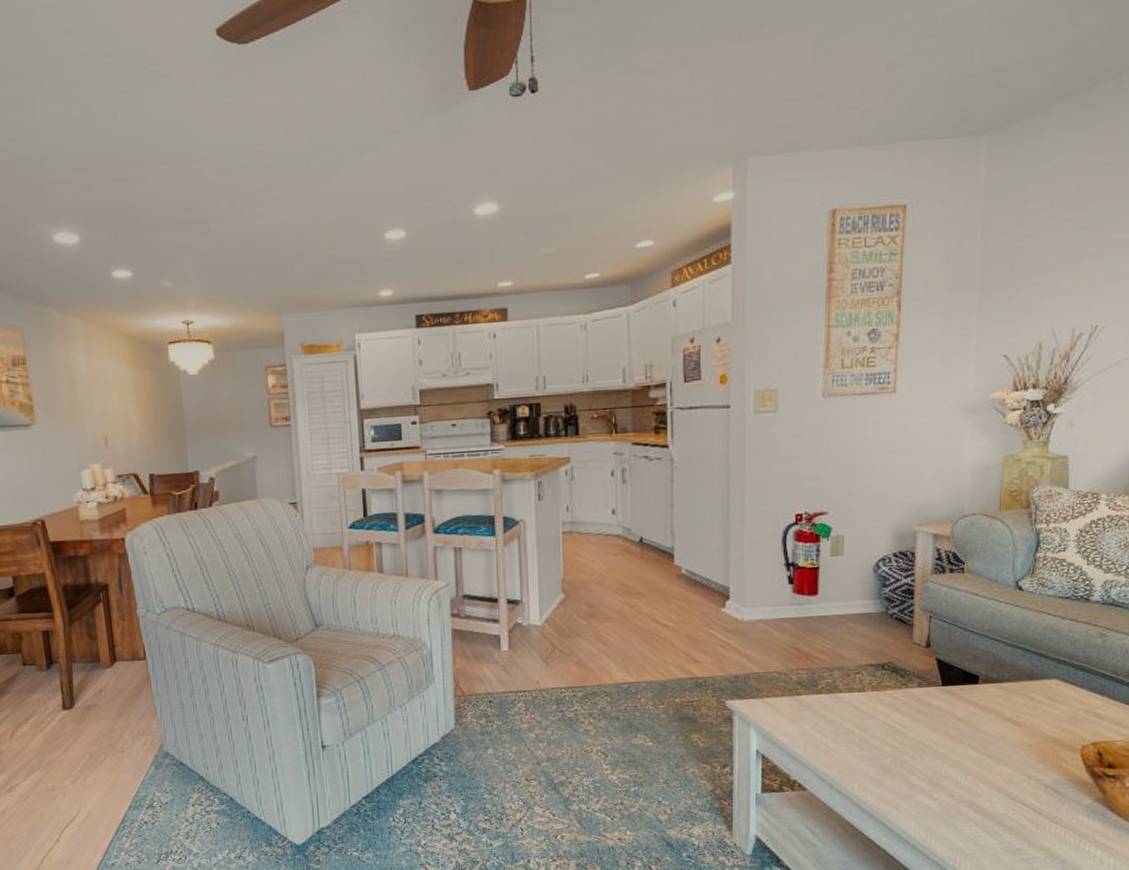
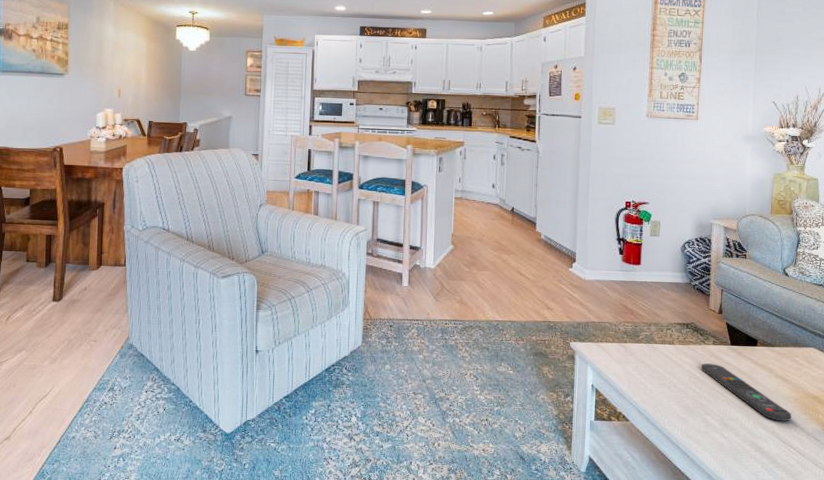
remote control: none [901,710,1024,774] -> present [700,363,792,422]

